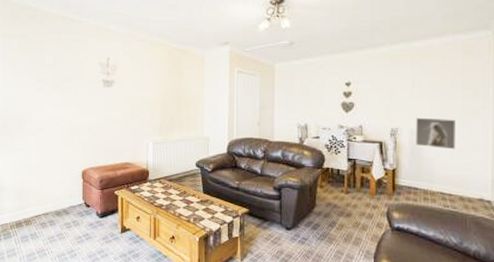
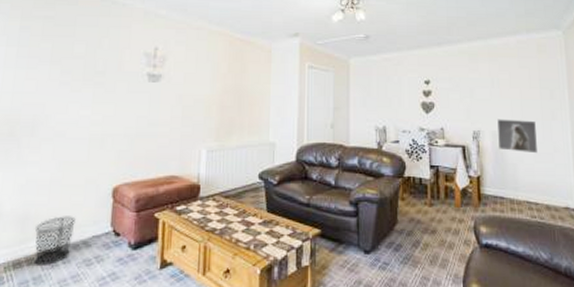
waste bin: none [28,190,57,226] -> present [34,216,76,265]

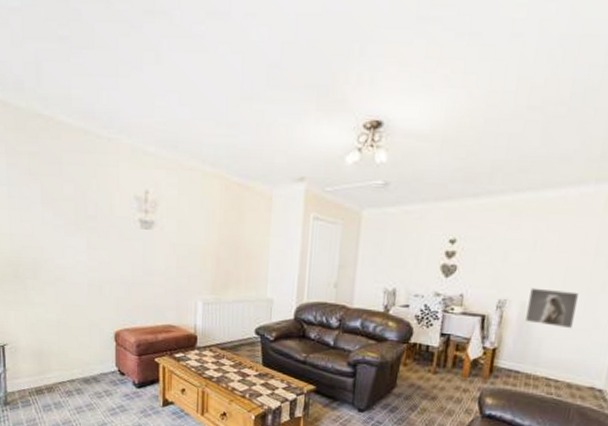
waste bin: present [34,216,76,265] -> none [49,354,84,394]

